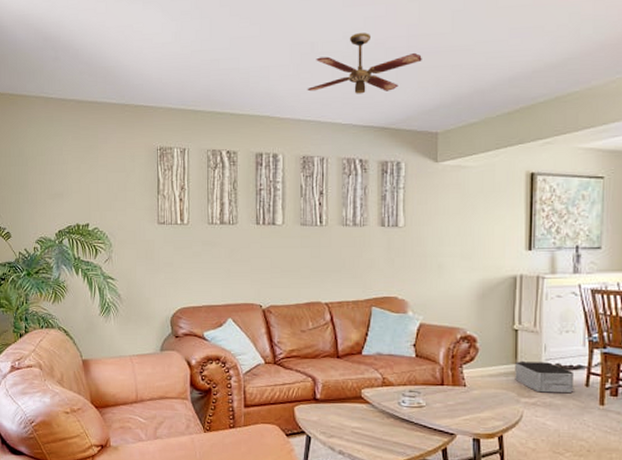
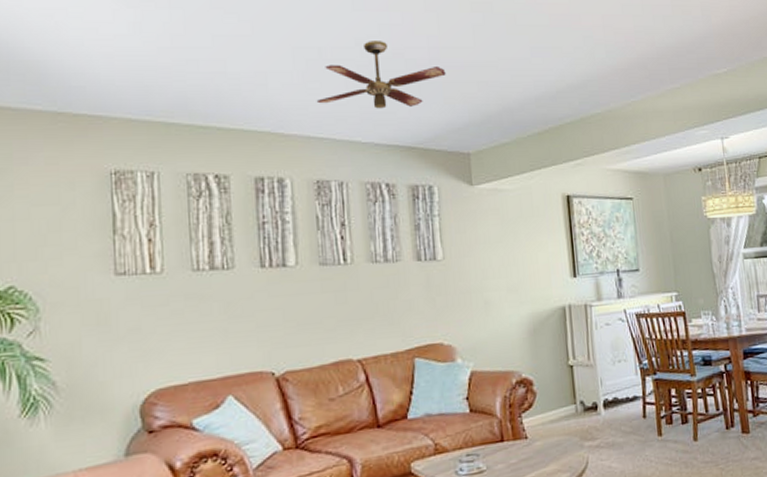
storage bin: present [515,361,573,393] -> none [574,397,632,433]

